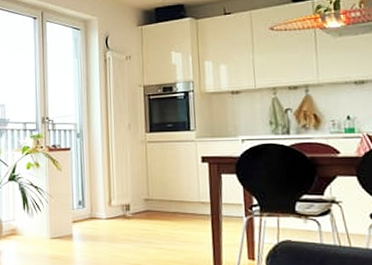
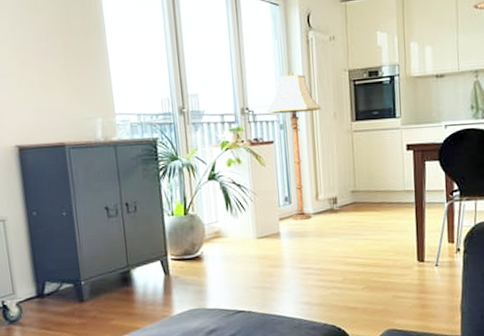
floor lamp: none [64,86,116,224] -> present [266,71,321,220]

